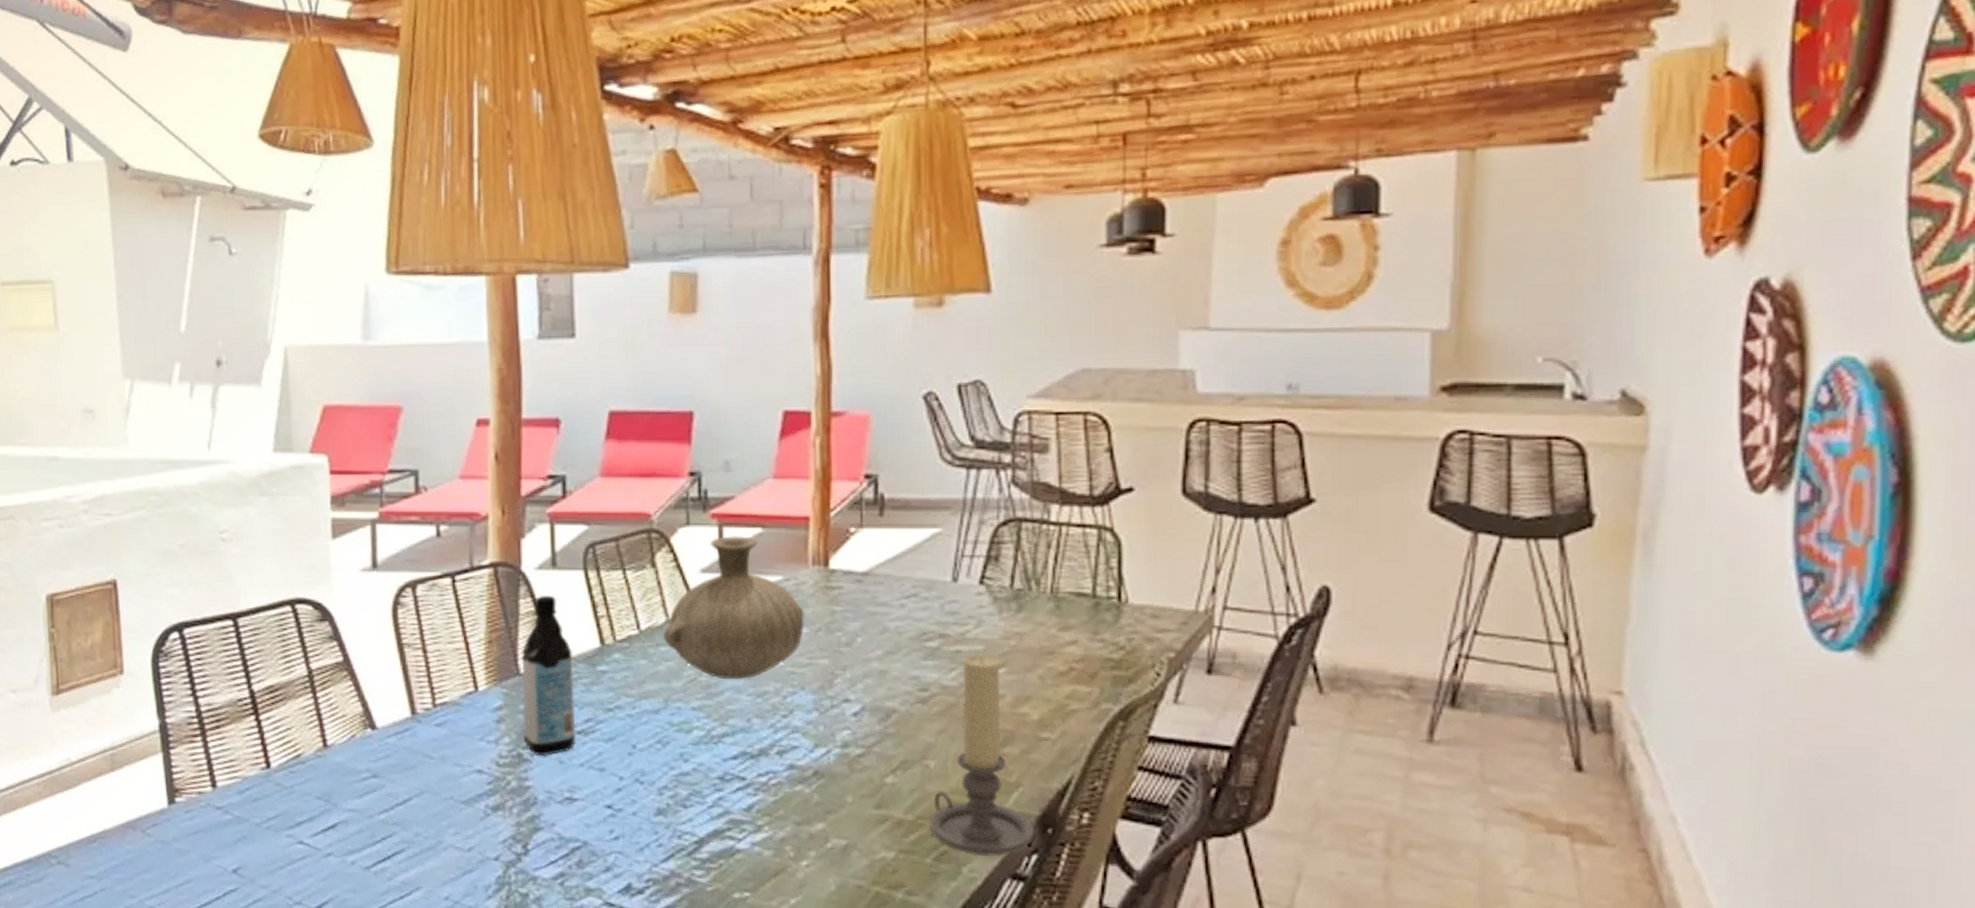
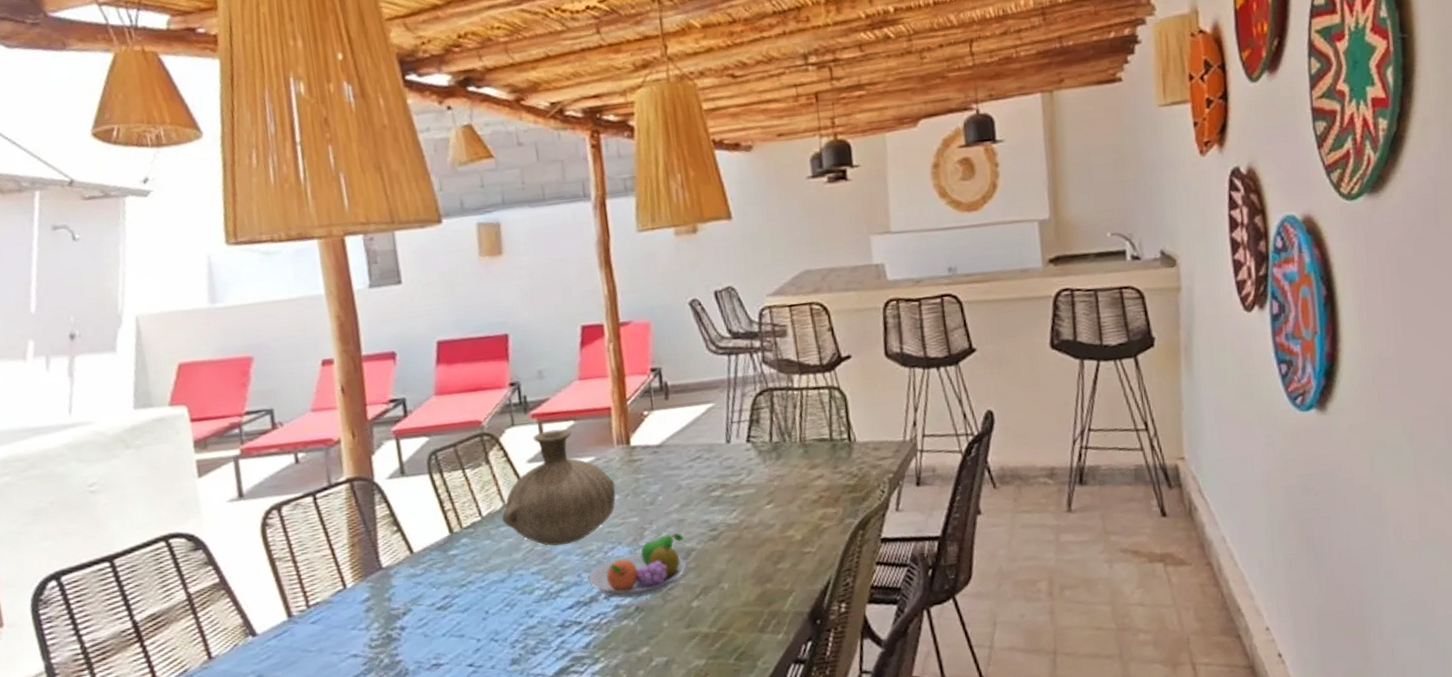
water bottle: present [521,595,577,757] -> none [382,499,437,634]
fruit bowl: none [759,687,884,760] -> present [588,533,687,598]
candle holder: present [929,654,1034,858] -> none [729,495,808,651]

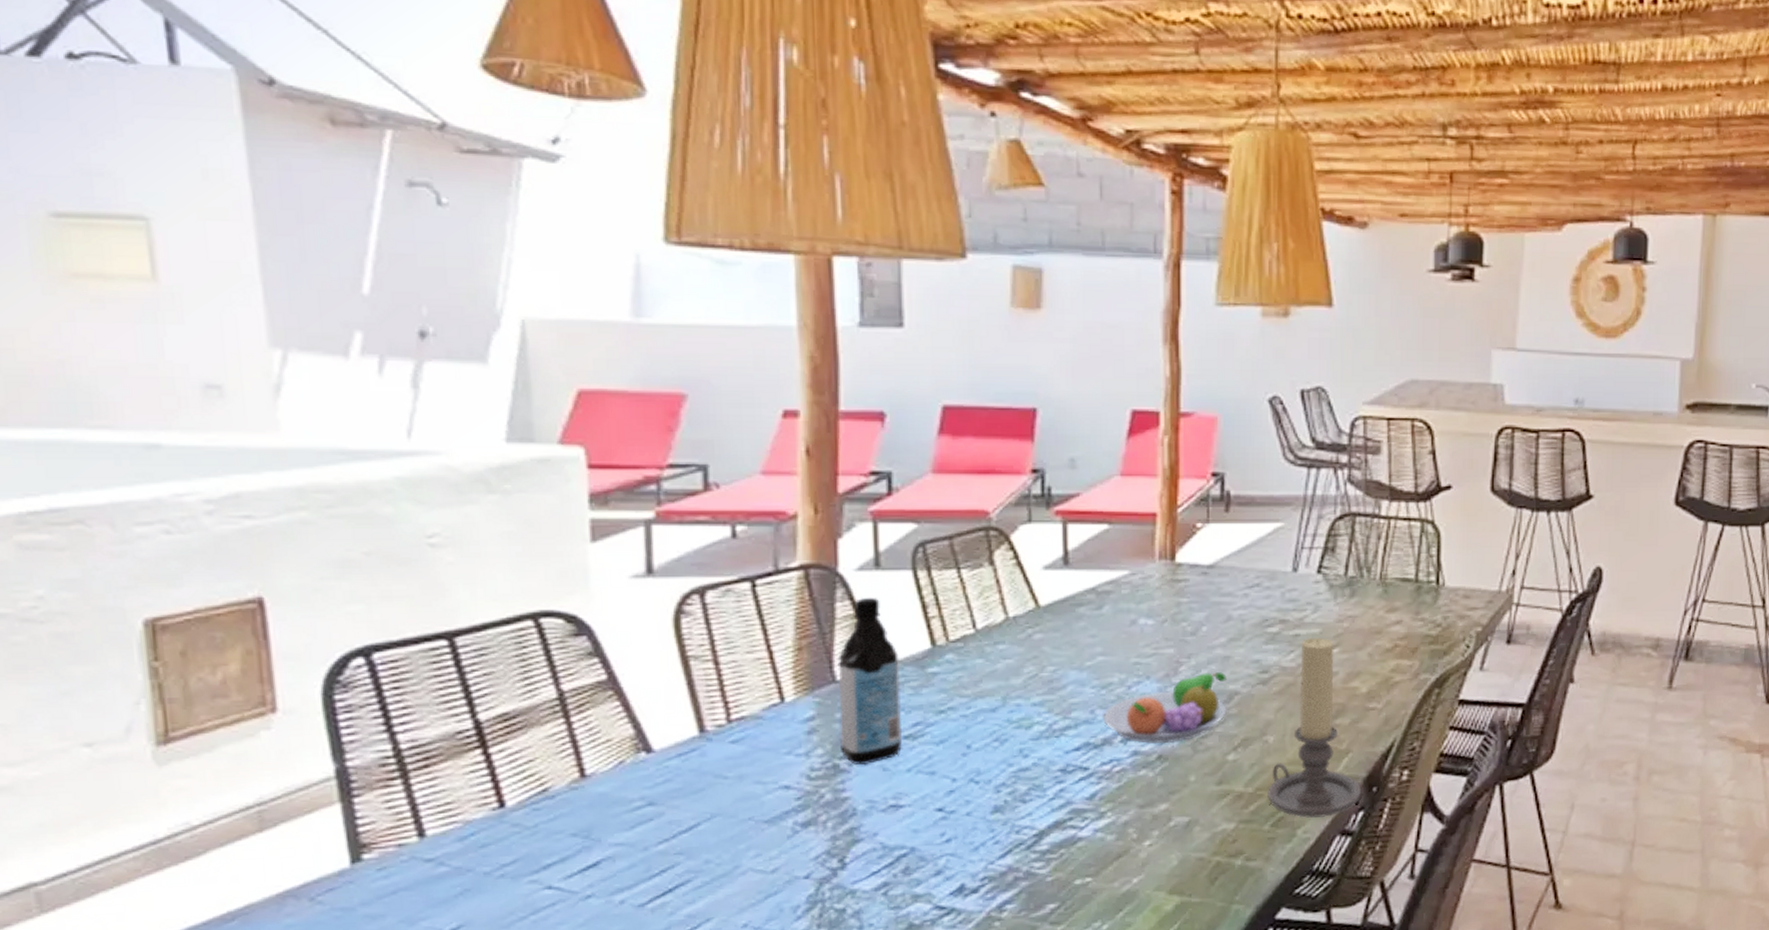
water bottle: none [382,499,437,634] -> present [837,597,903,766]
vase: present [502,428,616,546] -> none [1002,532,1150,674]
candle holder: none [729,495,808,651] -> present [1268,637,1361,818]

